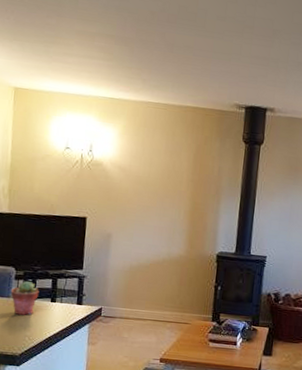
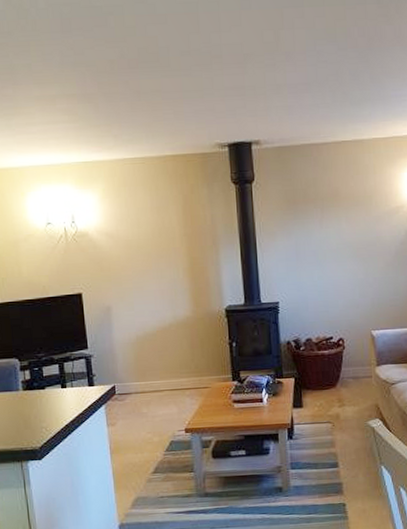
potted succulent: present [10,281,39,315] -> none [18,369,48,407]

